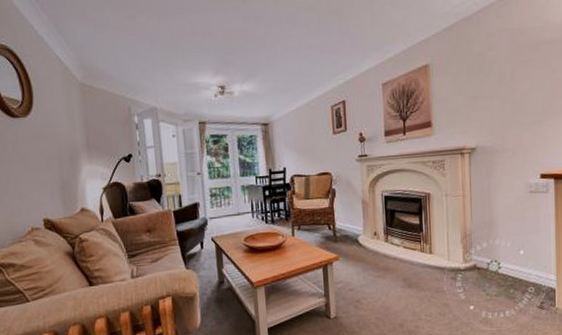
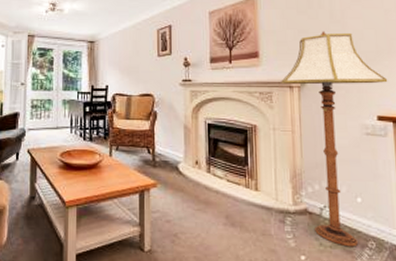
floor lamp: none [453,95,552,294] -> present [281,31,388,247]

